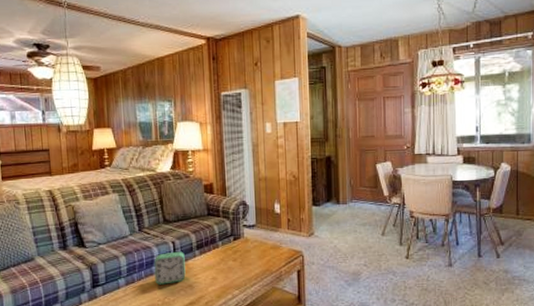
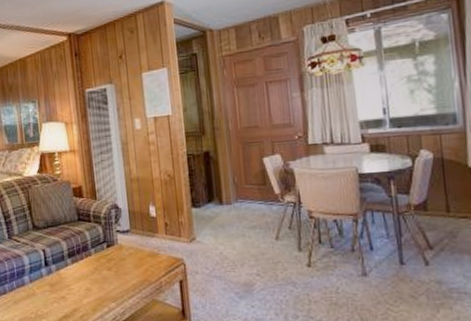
alarm clock: present [154,251,186,285] -> none [25,260,58,296]

